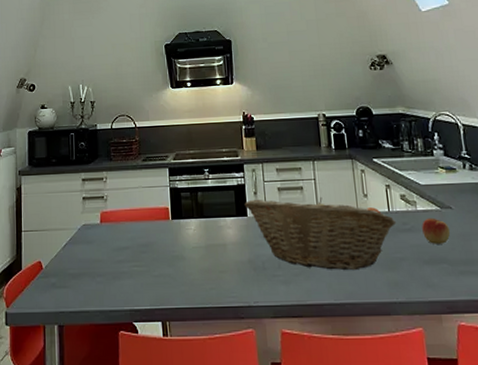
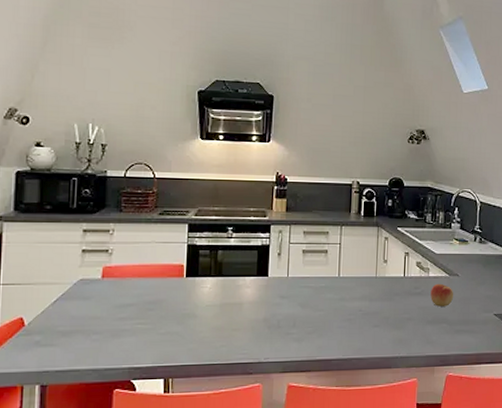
fruit basket: present [244,197,397,271] -> none [266,260,409,329]

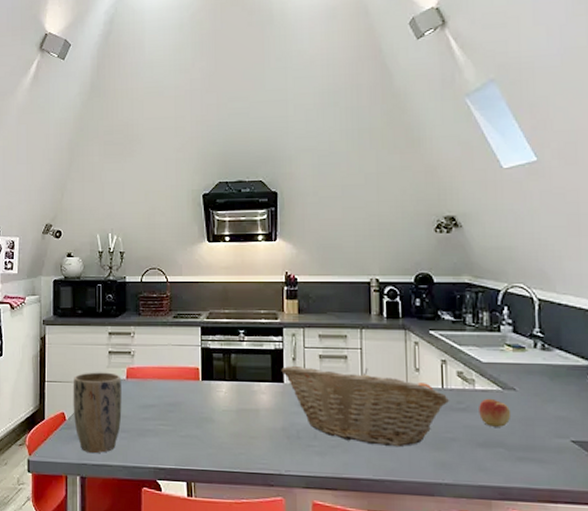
plant pot: none [34,272,96,358] -> present [73,372,122,453]
fruit basket: none [266,260,409,329] -> present [281,365,450,447]

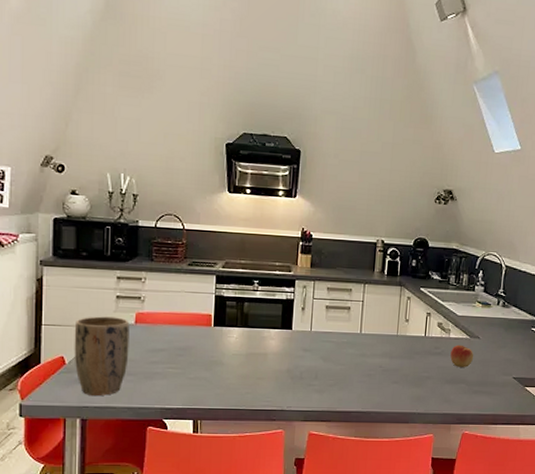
fruit basket: present [281,365,450,447] -> none [290,314,430,385]

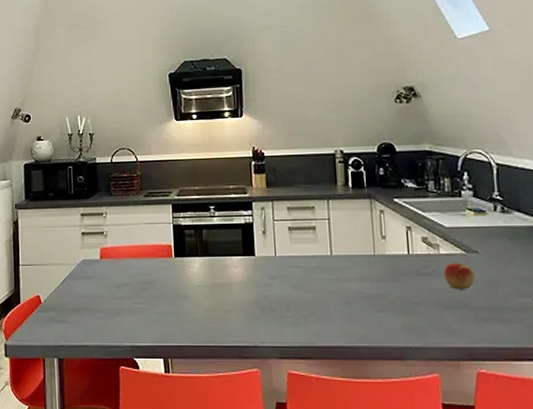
plant pot: present [74,316,130,396] -> none [47,253,97,334]

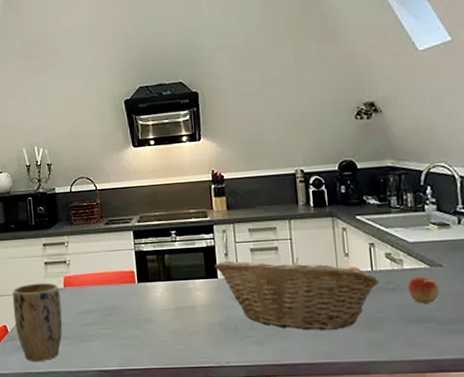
plant pot: none [47,253,97,334] -> present [12,282,63,361]
fruit basket: none [252,238,416,314] -> present [214,257,380,331]

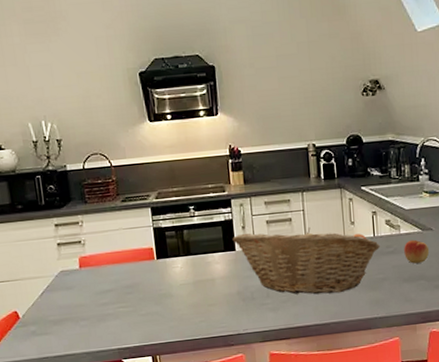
plant pot: present [12,282,63,361] -> none [22,264,80,346]

